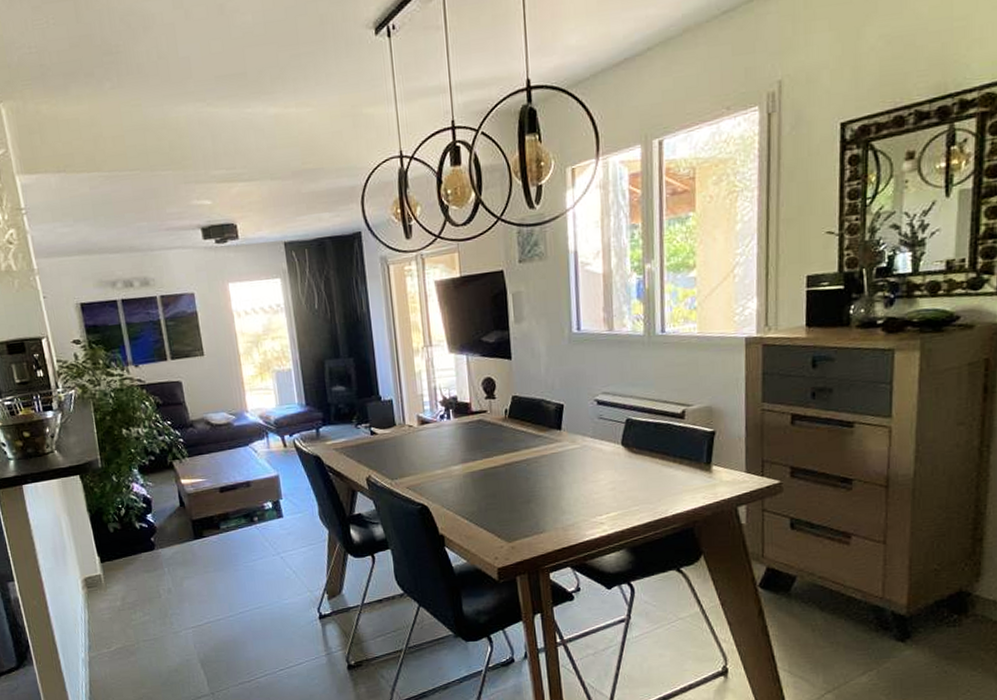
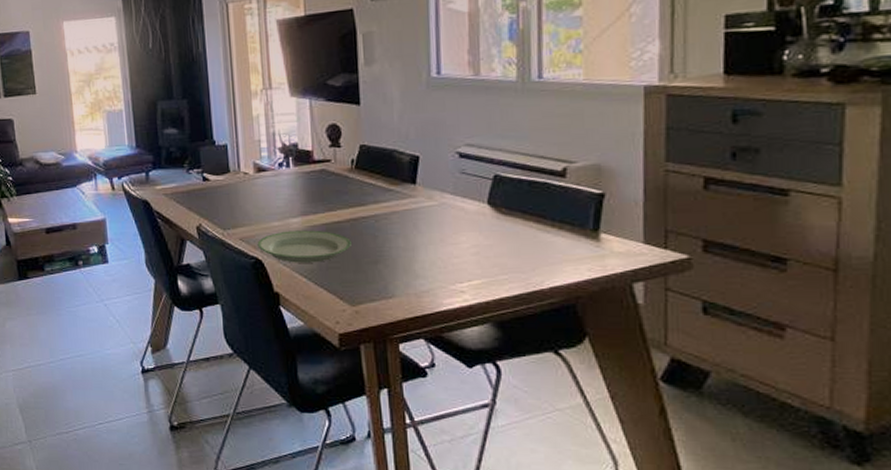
plate: none [423,475,507,507] -> present [257,230,351,263]

